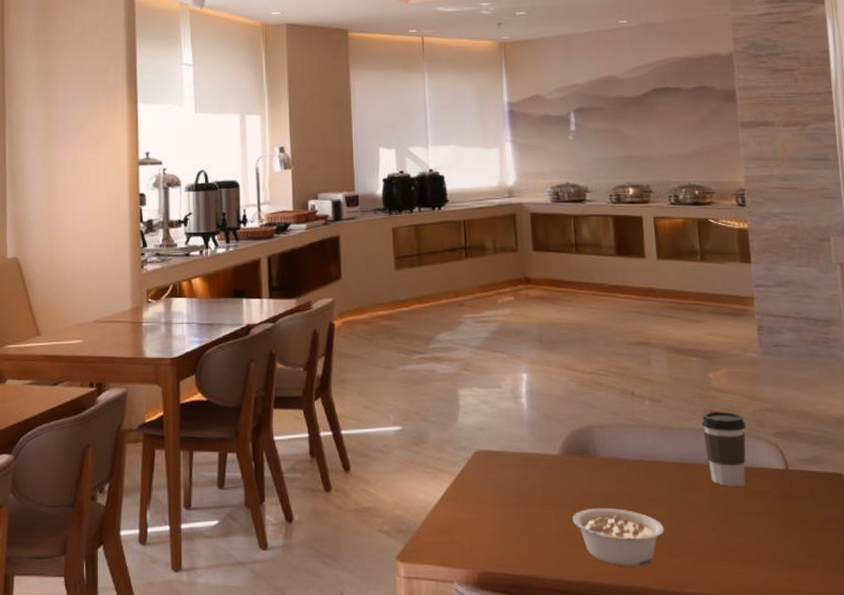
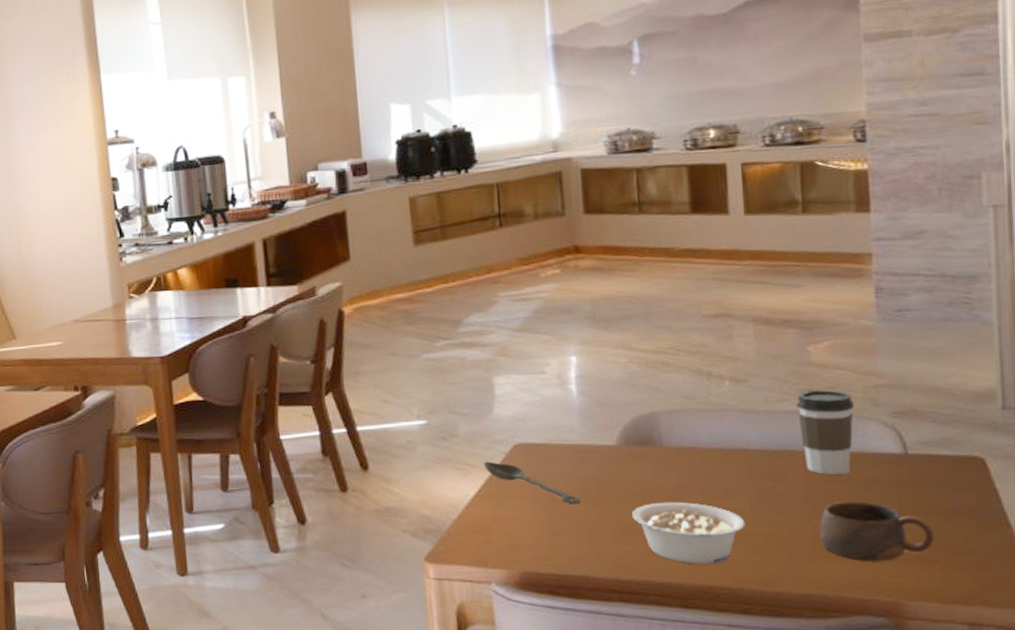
spoon: none [449,466,530,507] -> present [484,461,581,503]
cup: none [723,511,814,565] -> present [820,501,936,561]

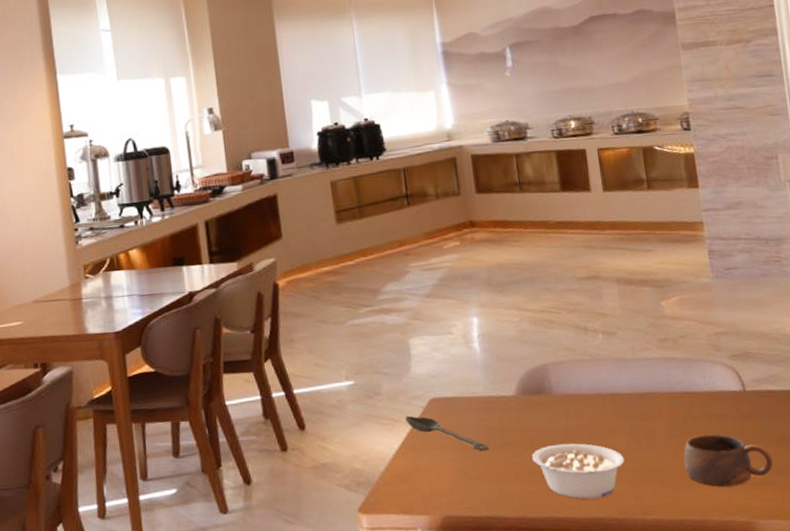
coffee cup: present [796,390,855,475] -> none [656,338,704,413]

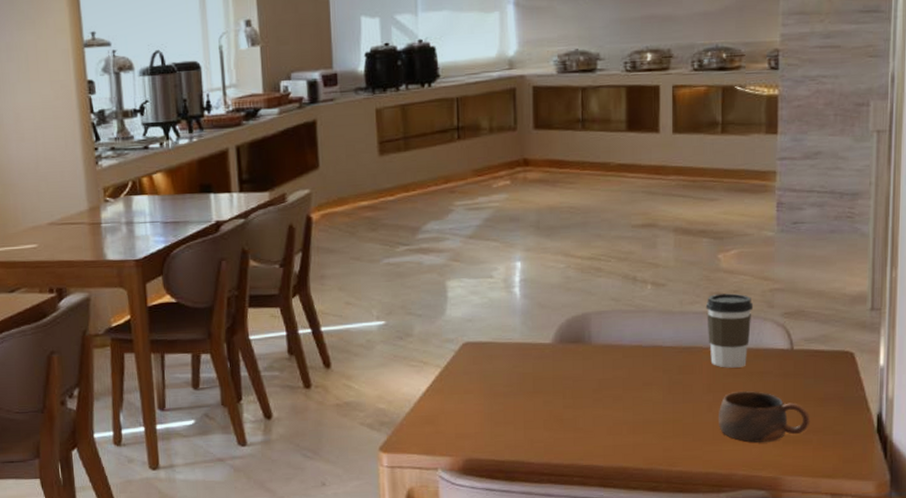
spoon: present [405,415,489,450] -> none [435,358,519,396]
legume: present [532,443,625,499] -> none [563,393,657,449]
coffee cup: none [656,338,704,413] -> present [705,293,754,368]

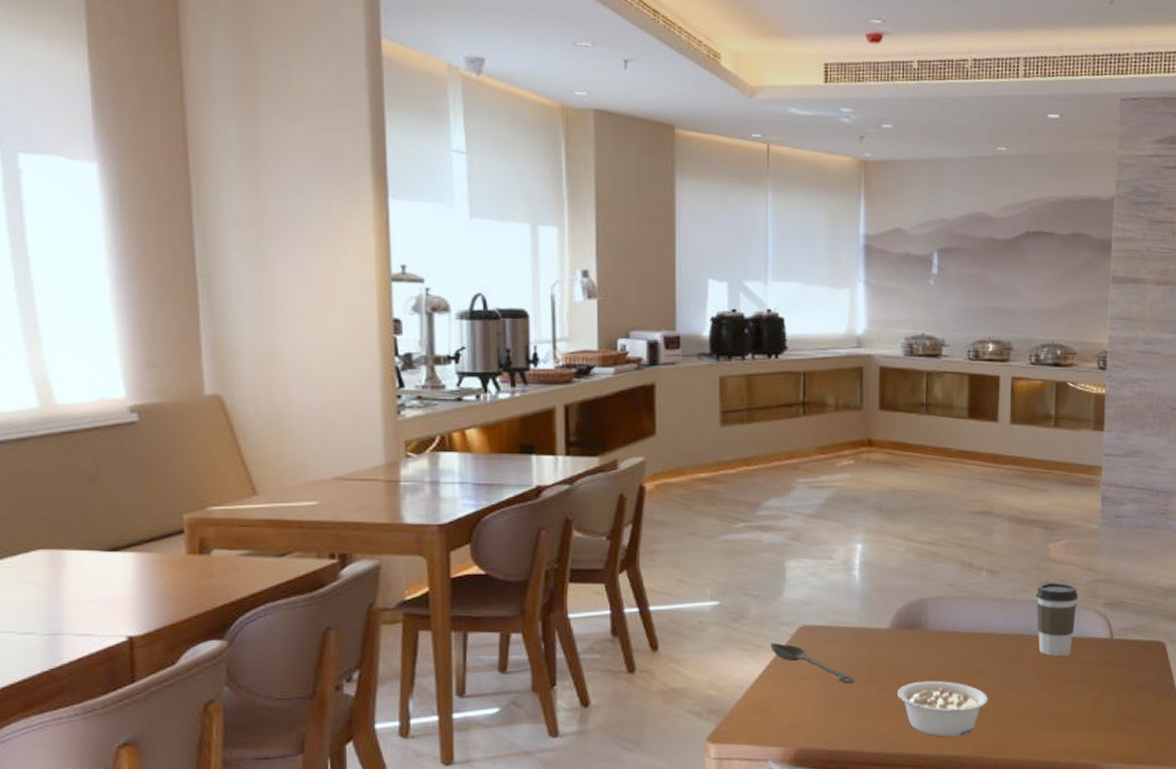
spoon: none [435,358,519,396] -> present [771,642,855,683]
legume: none [563,393,657,449] -> present [898,680,988,737]
cup: present [719,391,811,443] -> none [1044,679,1126,730]

